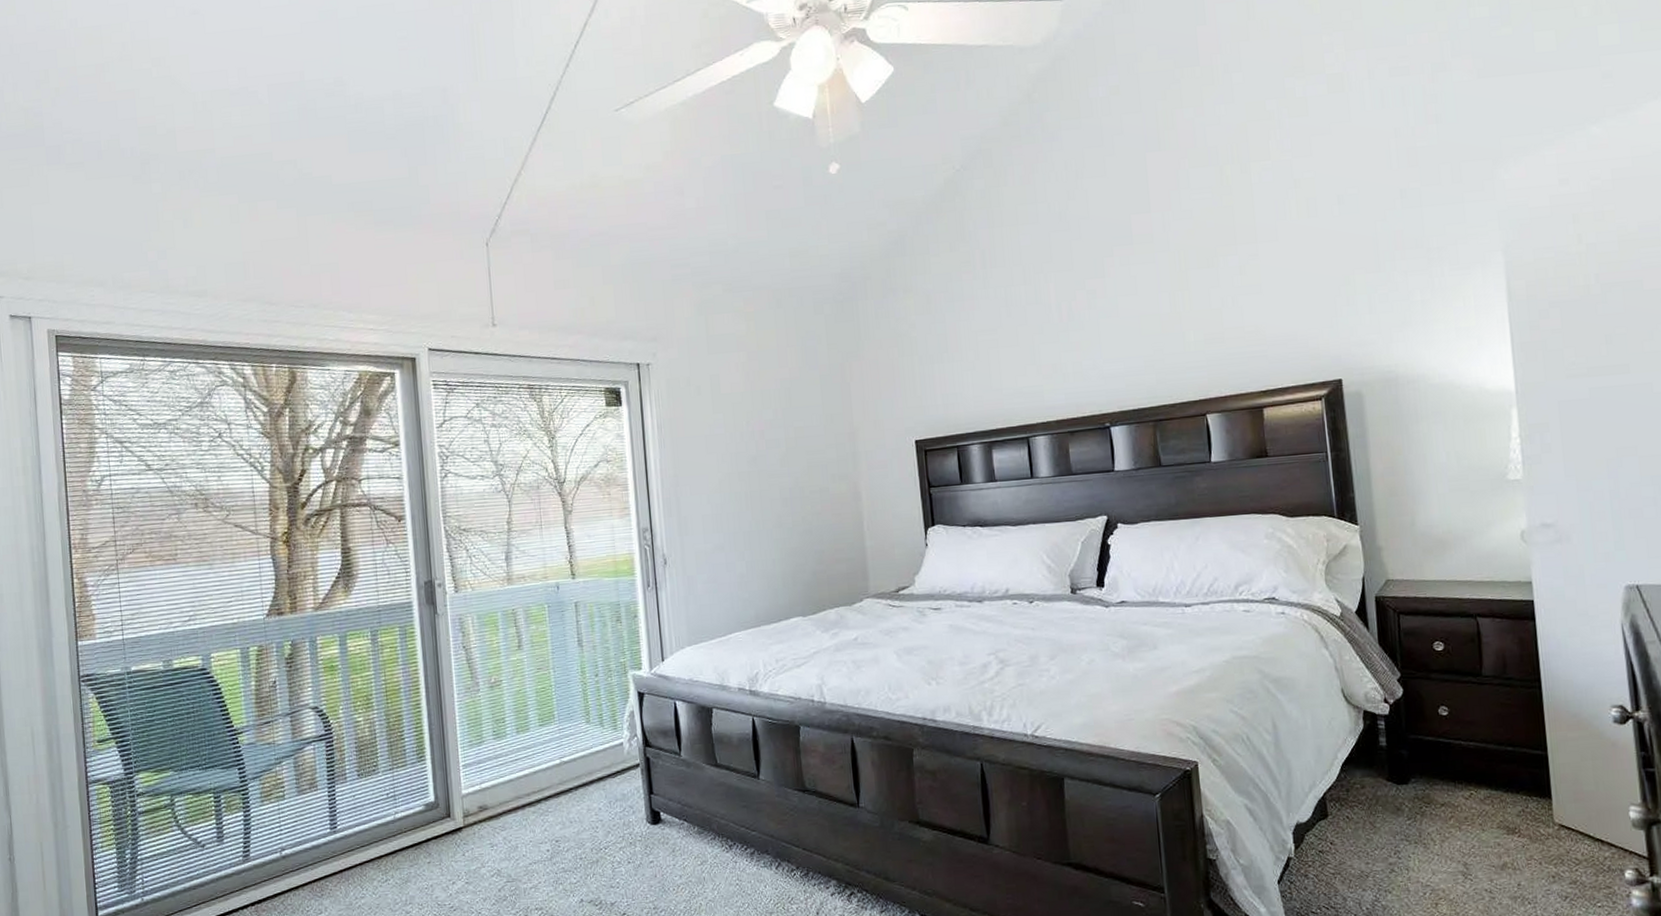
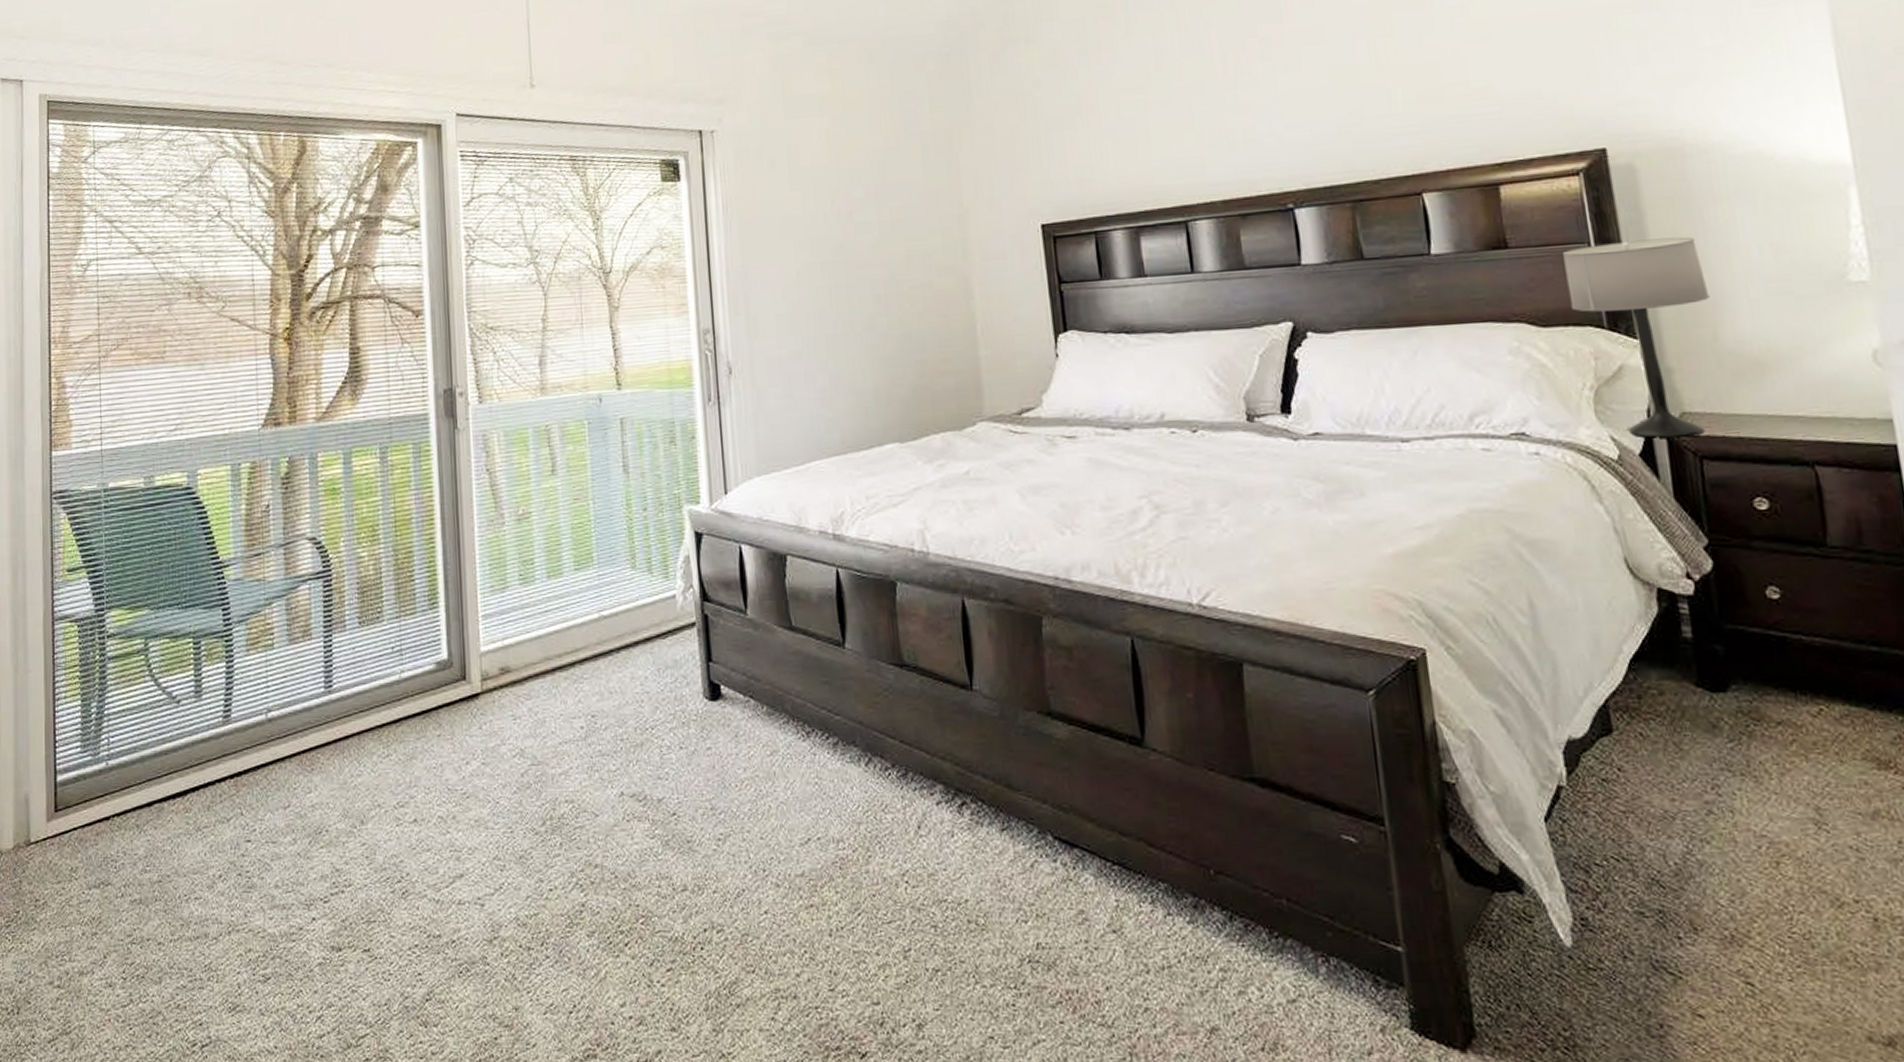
table lamp: none [1307,447,1411,600] -> present [1563,236,1710,439]

